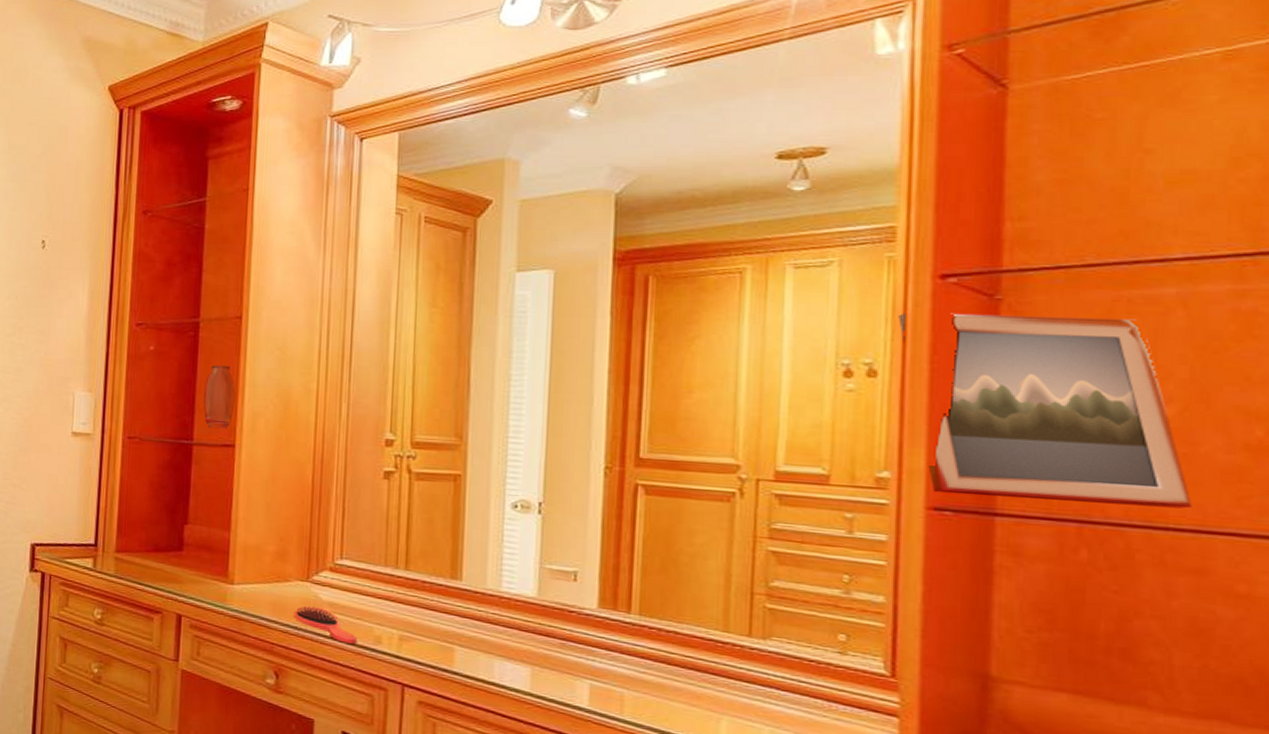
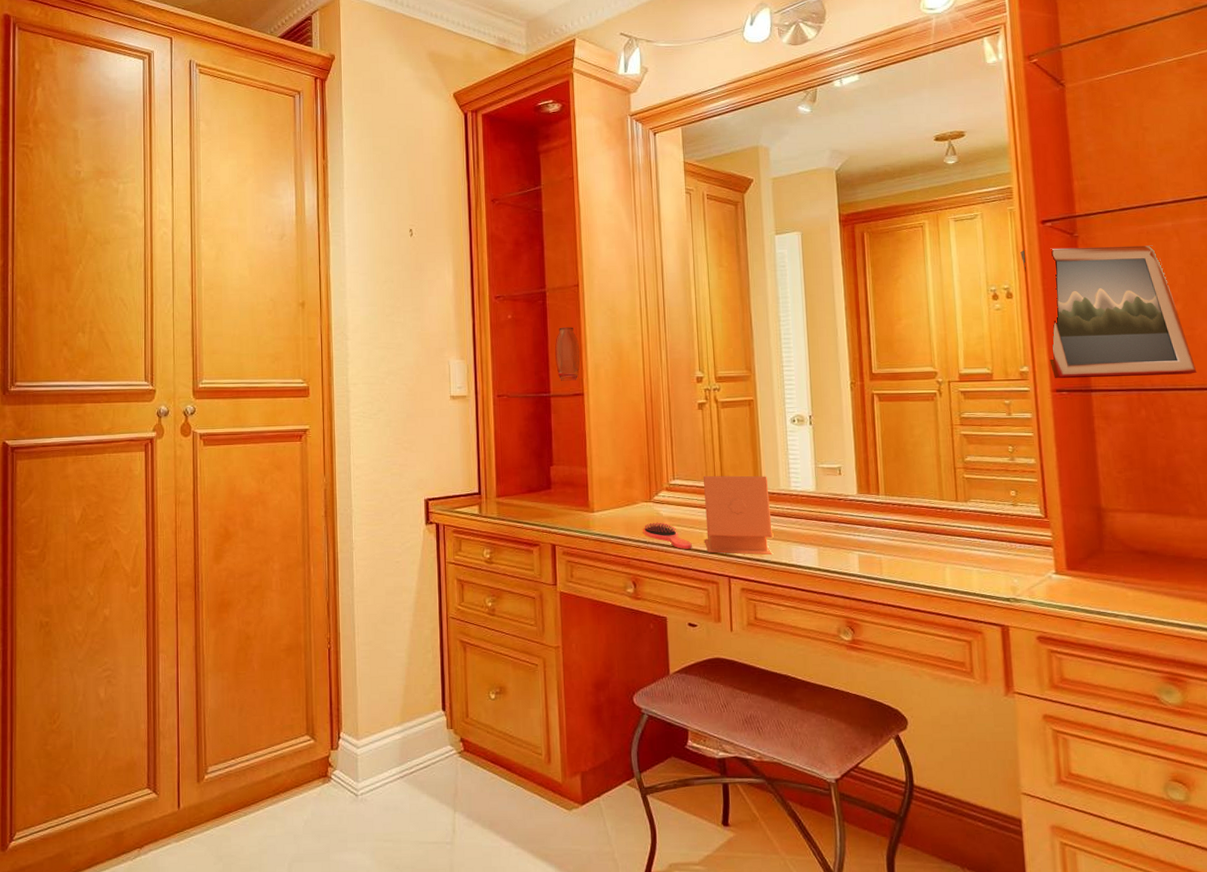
jewelry box: none [373,559,470,668] -> present [702,475,773,556]

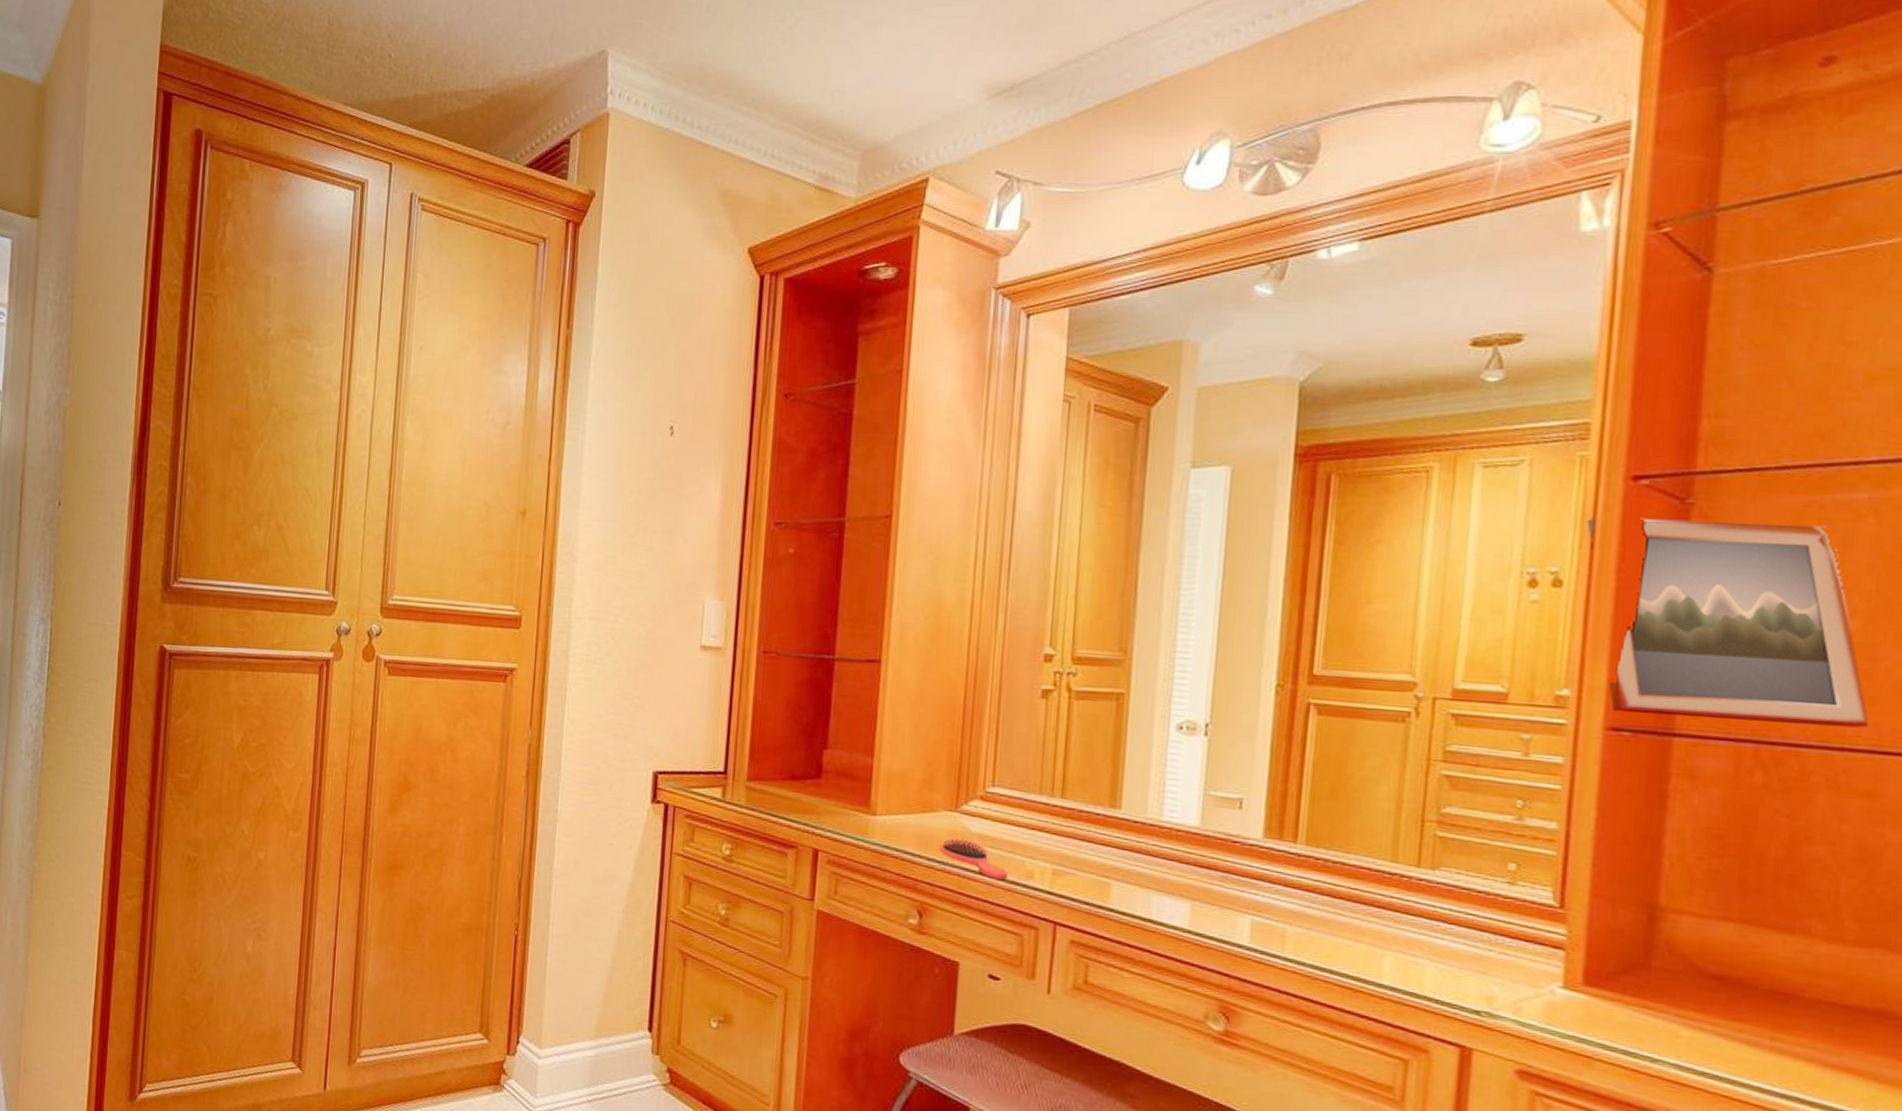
vase: present [554,327,581,381] -> none [847,570,883,643]
jewelry box: present [702,475,773,556] -> none [1025,786,1130,904]

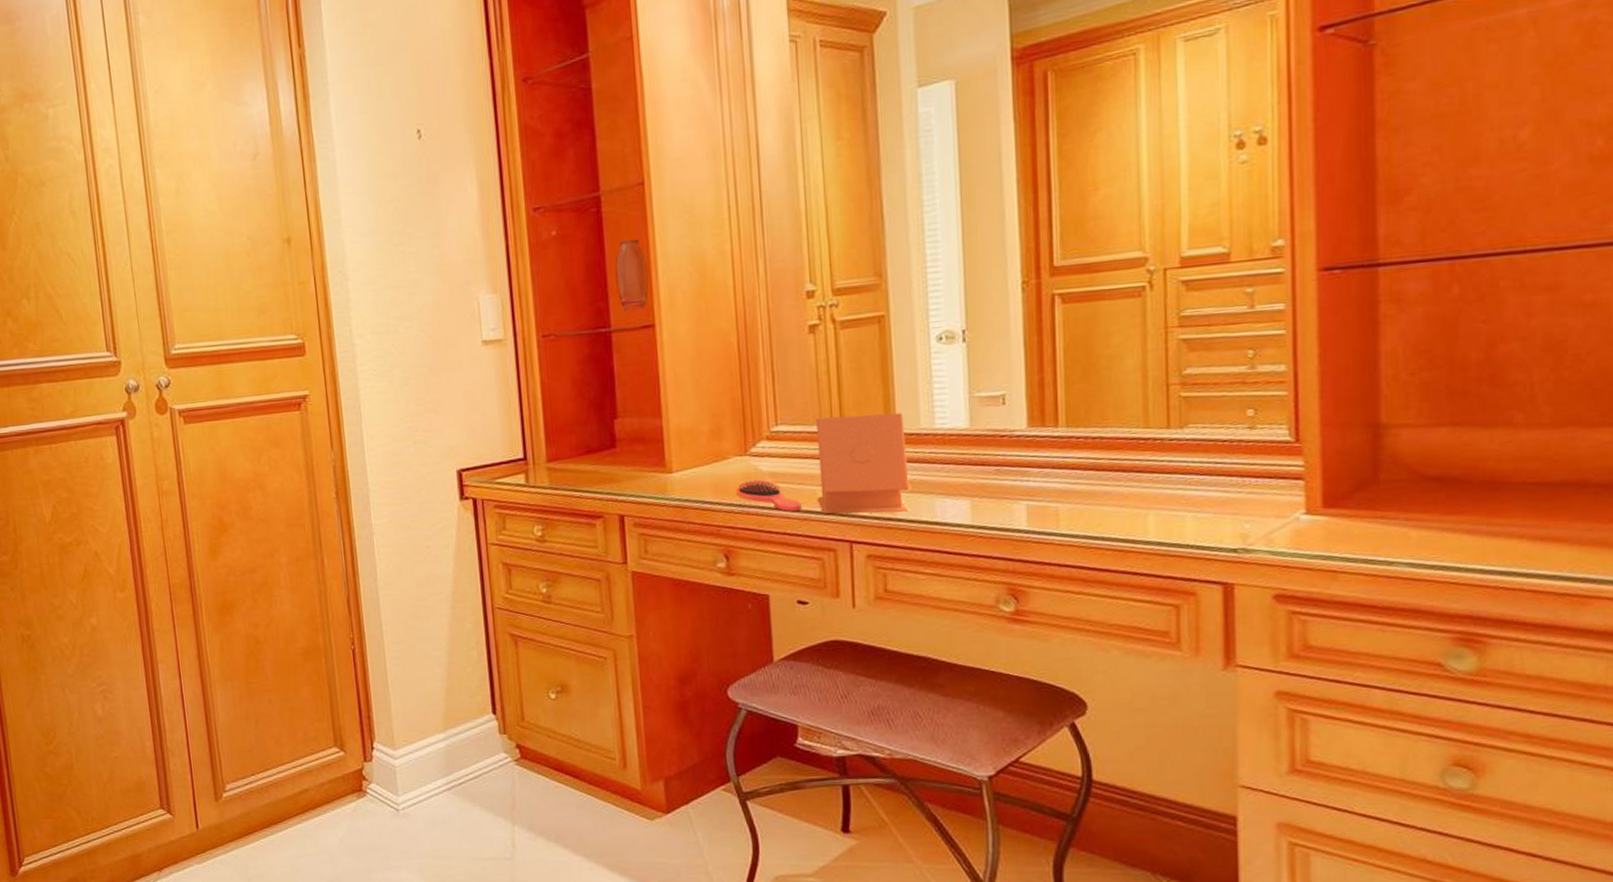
vase: none [847,570,883,643] -> present [614,239,649,311]
jewelry box: none [1025,786,1130,904] -> present [815,412,910,515]
picture frame: present [1587,517,1869,728] -> none [1283,46,1546,253]

